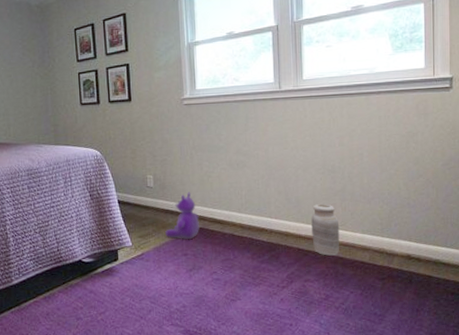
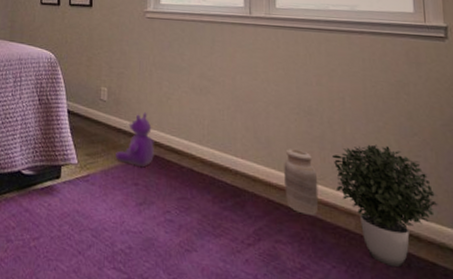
potted plant: none [352,189,436,285] -> present [332,144,438,268]

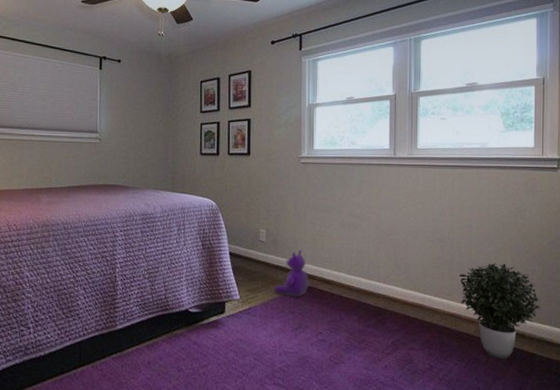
vase: present [284,148,319,215] -> none [419,271,447,325]

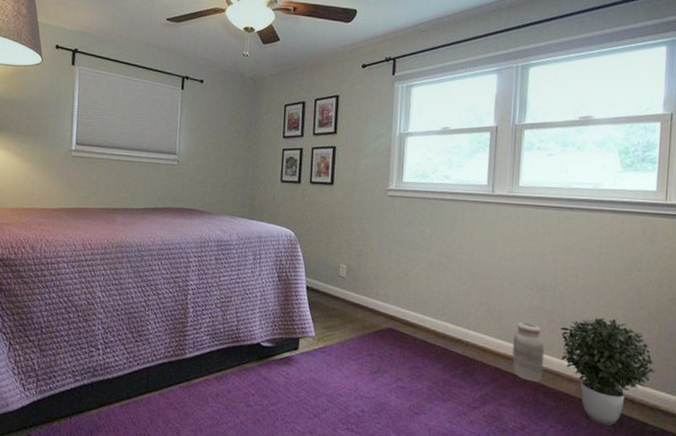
teddy bear: present [274,249,308,297] -> none [352,288,390,338]
vase: none [419,271,447,325] -> present [512,321,545,382]

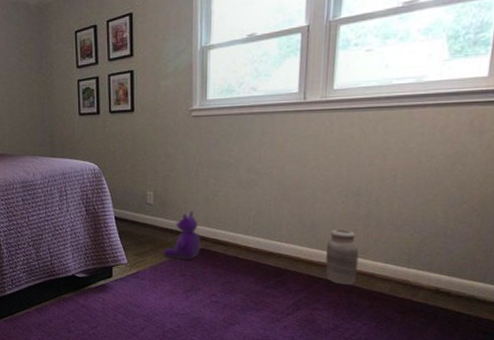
teddy bear: none [352,288,390,338] -> present [163,211,201,259]
potted plant: present [561,317,656,427] -> none [376,216,475,319]

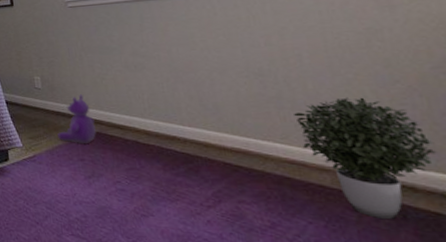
vase: present [325,228,359,285] -> none [237,111,284,174]
potted plant: none [376,216,475,319] -> present [294,97,437,220]

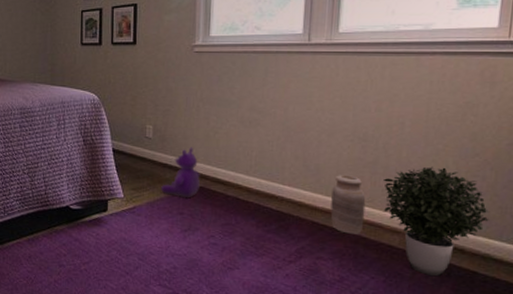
vase: none [237,111,284,174] -> present [330,174,366,234]

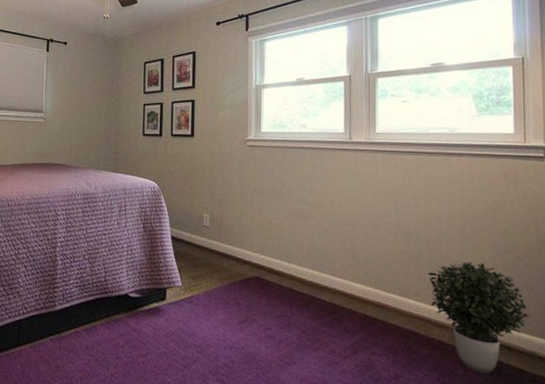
teddy bear: present [161,147,200,197] -> none [218,236,255,287]
vase: present [330,174,366,234] -> none [381,267,414,329]

